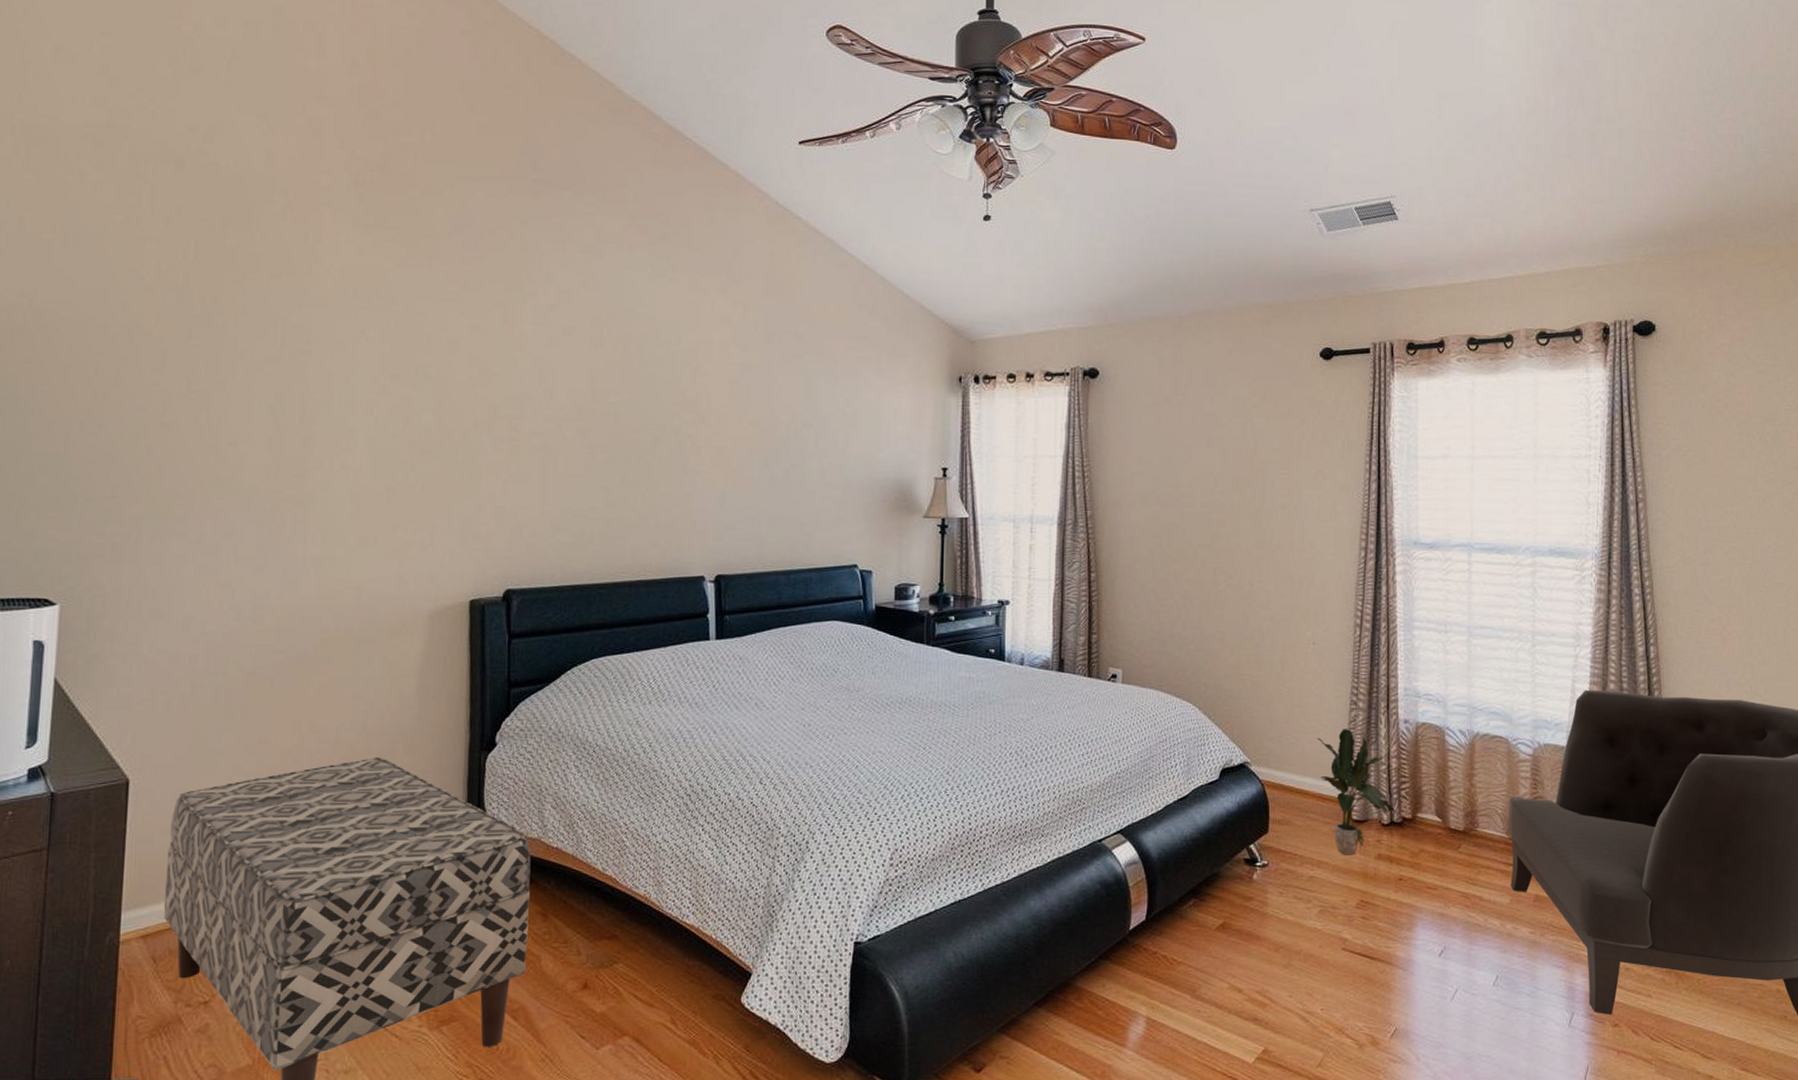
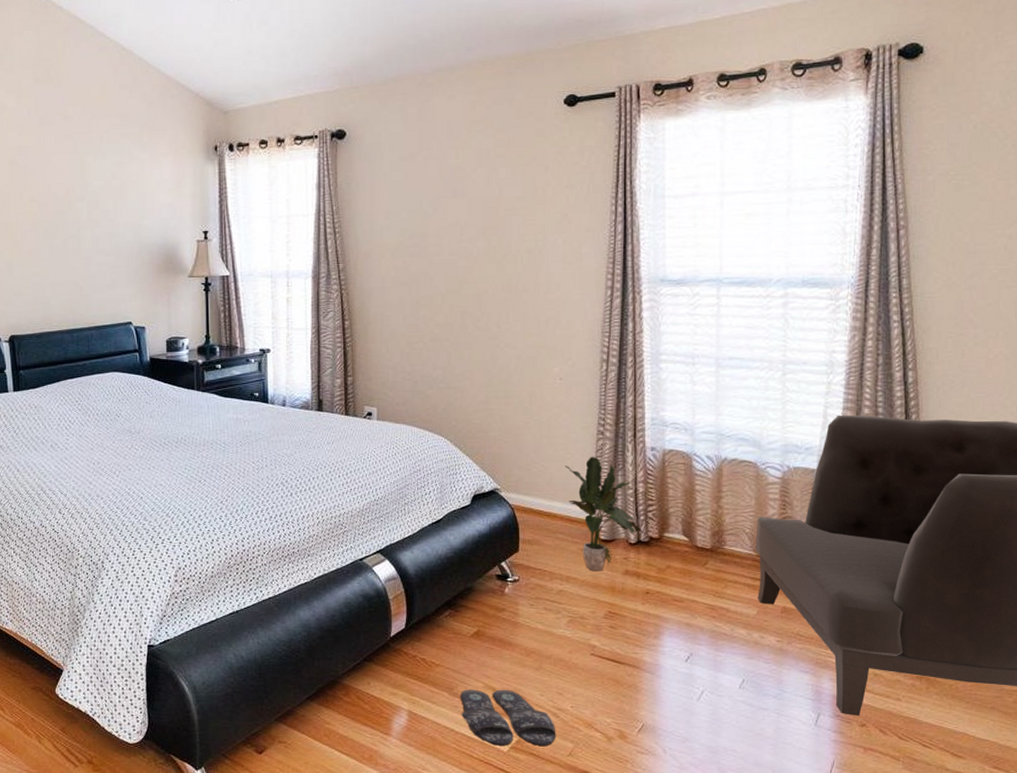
slippers: none [1203,990,1305,1056] -> present [460,689,556,746]

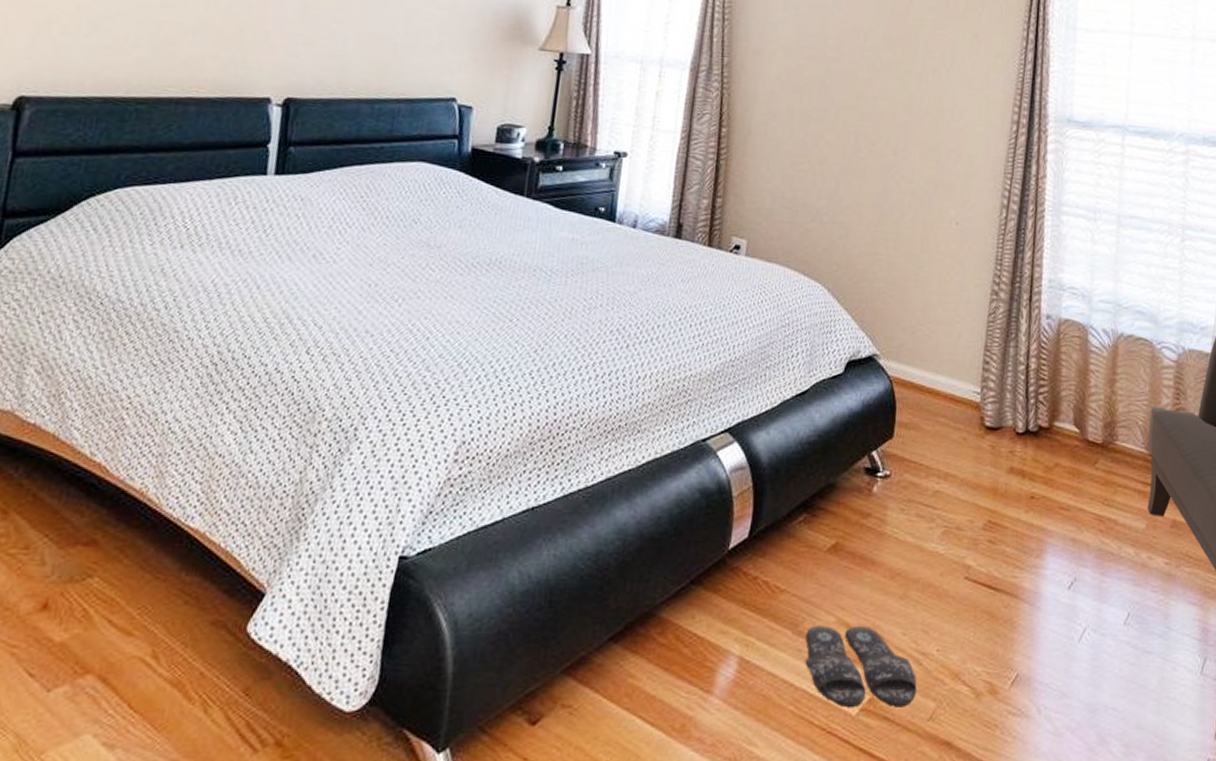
potted plant: present [565,456,645,571] -> none [953,320,1034,468]

